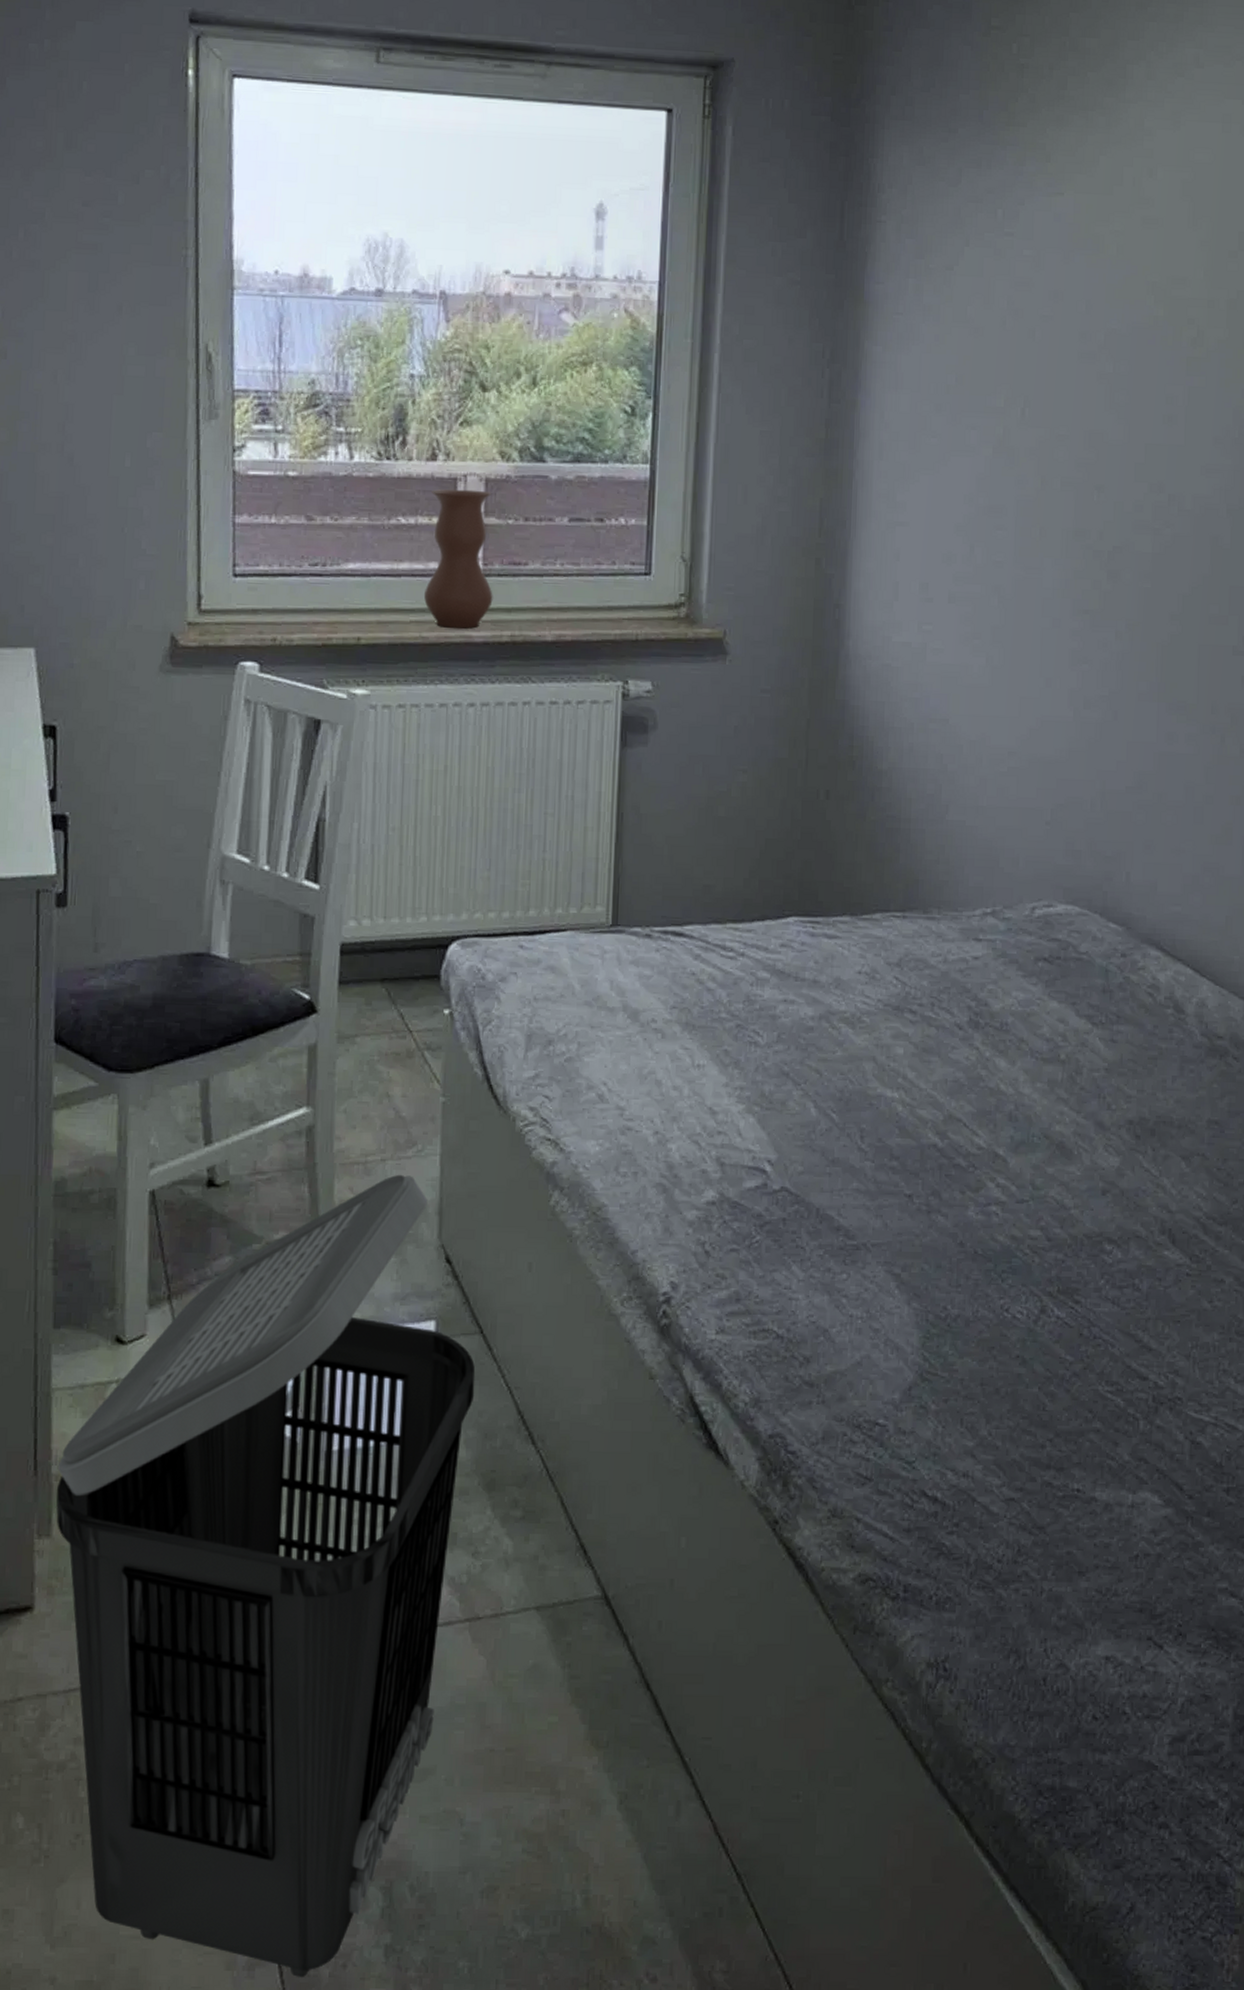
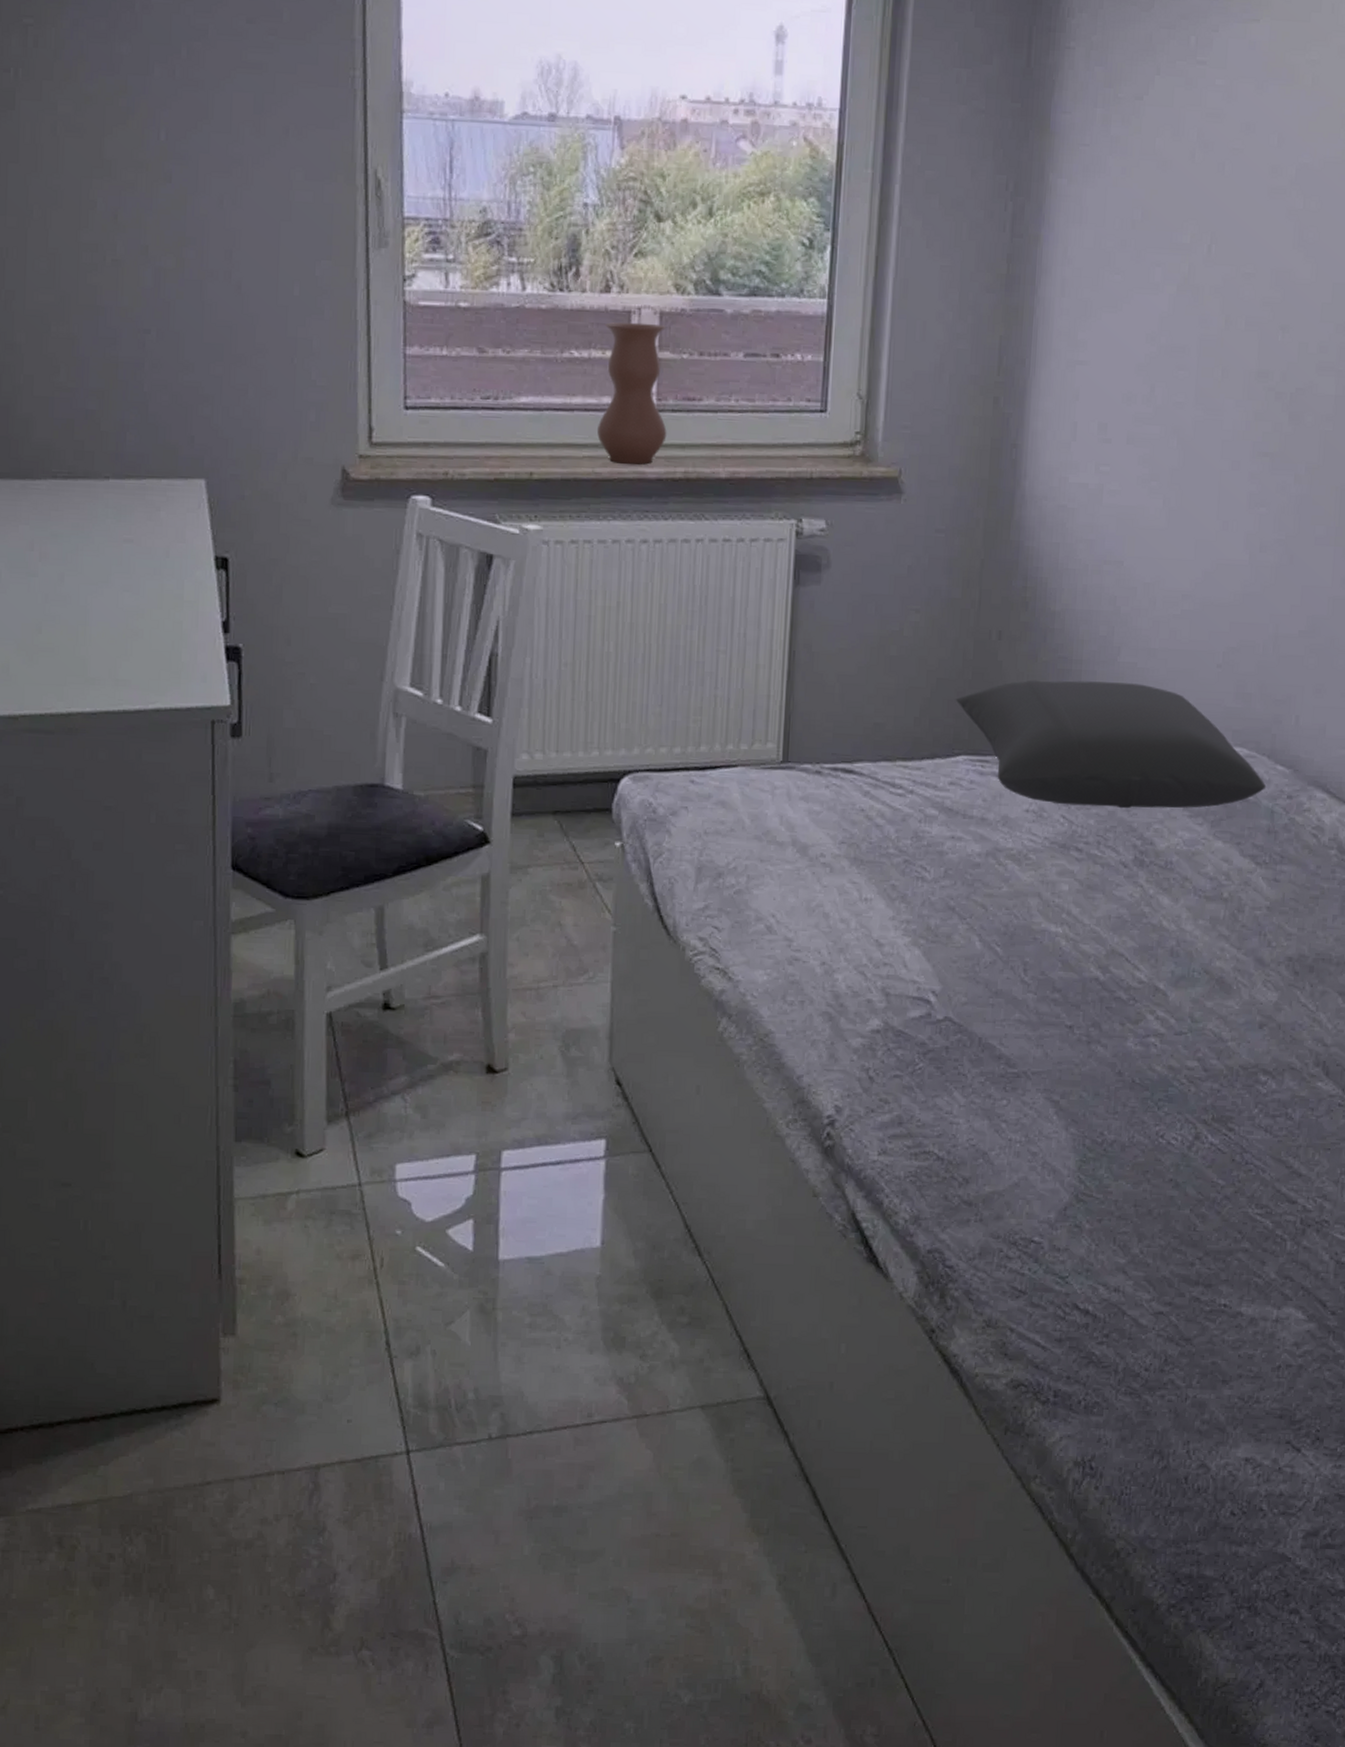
laundry basket: present [56,1174,476,1977] -> none [240,1000,644,1734]
pillow: none [784,839,1100,970] -> present [955,680,1267,809]

